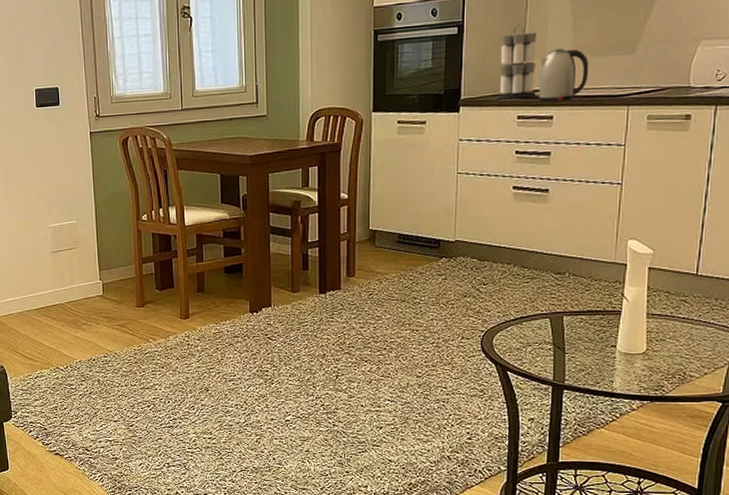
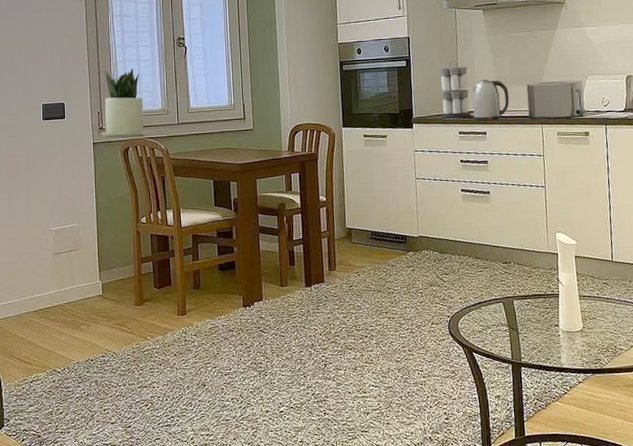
planter: none [98,46,148,127] -> present [101,69,147,138]
toaster: none [611,46,693,100] -> present [526,80,585,120]

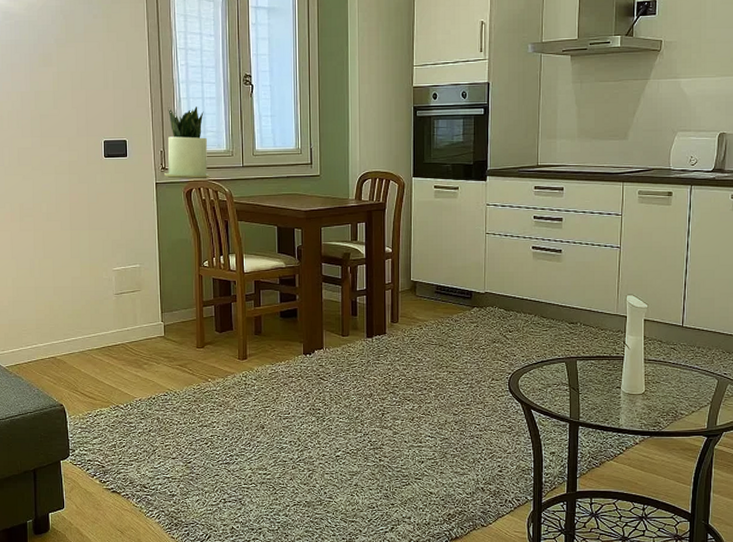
spice rack: present [439,59,471,119] -> none [517,108,549,172]
kettle: present [471,79,510,121] -> none [551,132,591,176]
toaster: present [526,80,585,120] -> none [609,136,672,178]

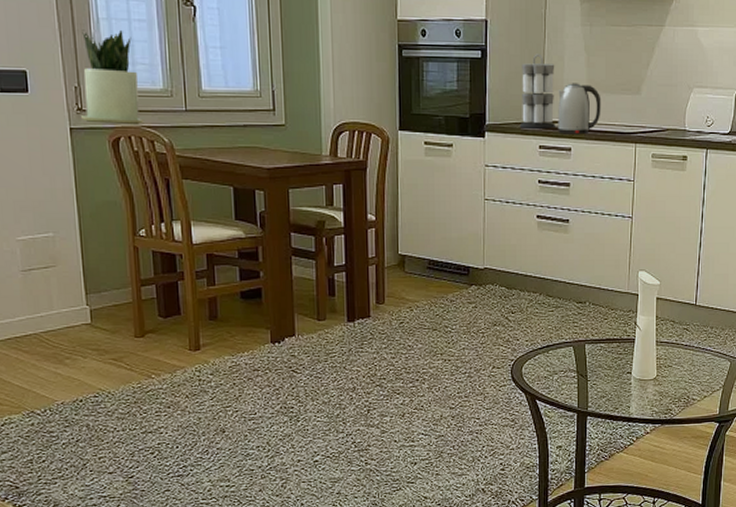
spice rack: none [517,108,549,172] -> present [519,54,555,129]
kettle: none [551,132,591,176] -> present [558,83,601,135]

